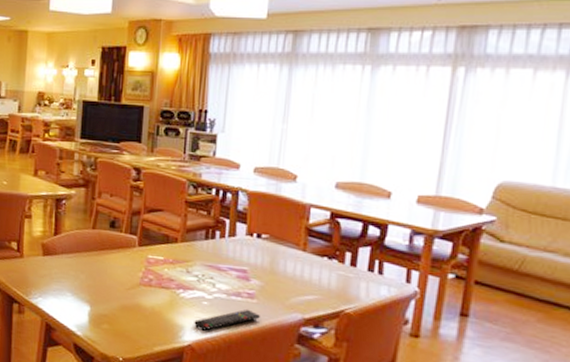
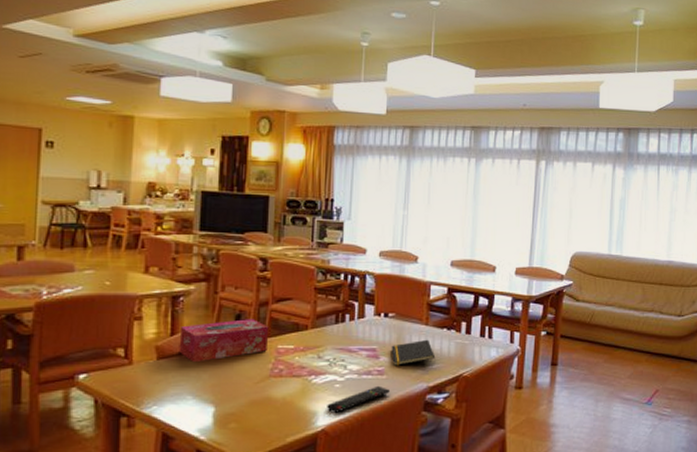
tissue box: none [61,226,141,263] -> present [179,319,269,363]
notepad: none [263,266,312,291] -> present [391,339,434,366]

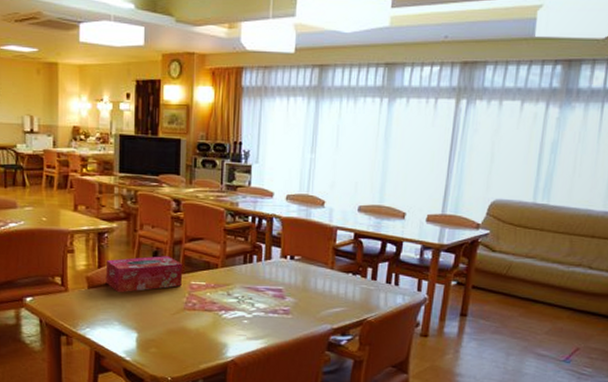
remote control: present [327,385,391,413] -> none [236,324,296,346]
notepad: present [391,339,434,366] -> none [296,283,339,307]

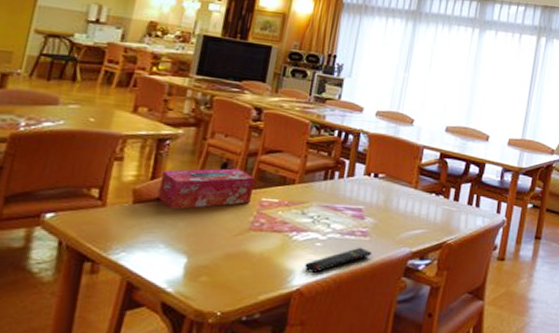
remote control: none [236,324,296,346] -> present [305,247,373,273]

